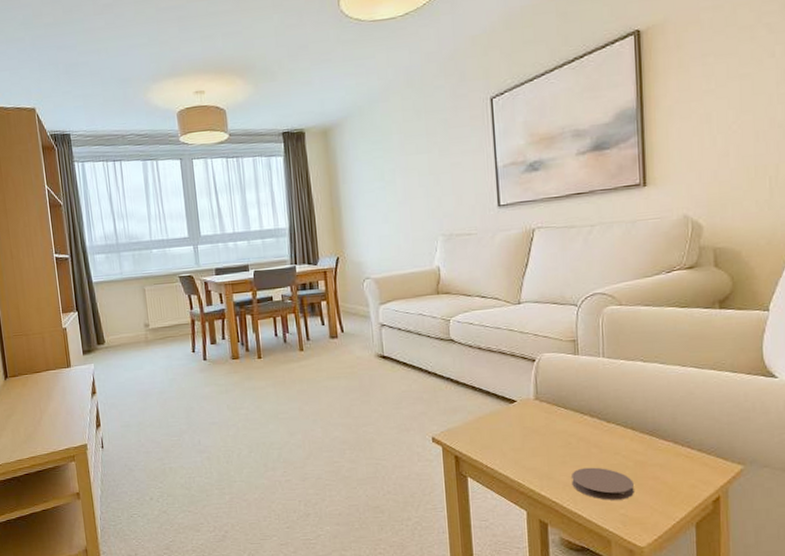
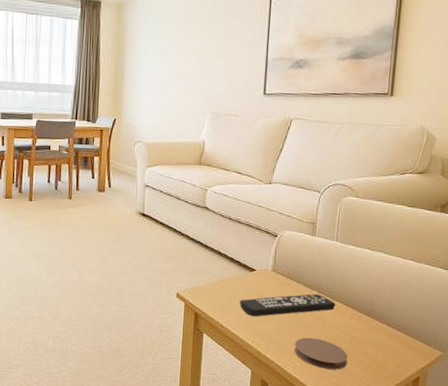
remote control: none [503,418,613,453] -> present [240,294,336,317]

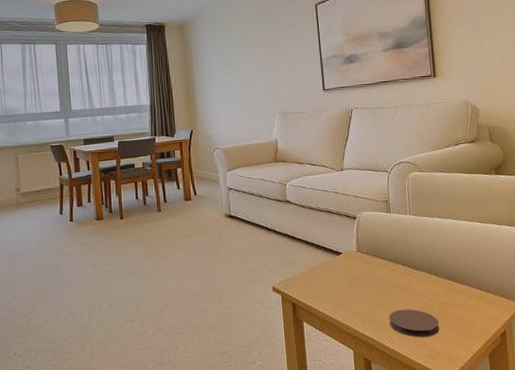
remote control: present [240,294,336,317] -> none [332,267,420,299]

